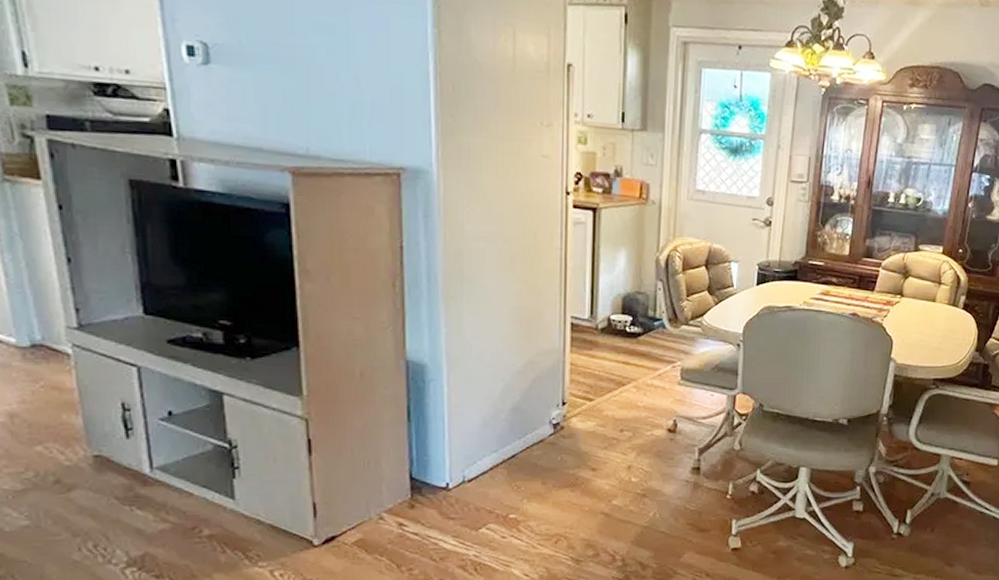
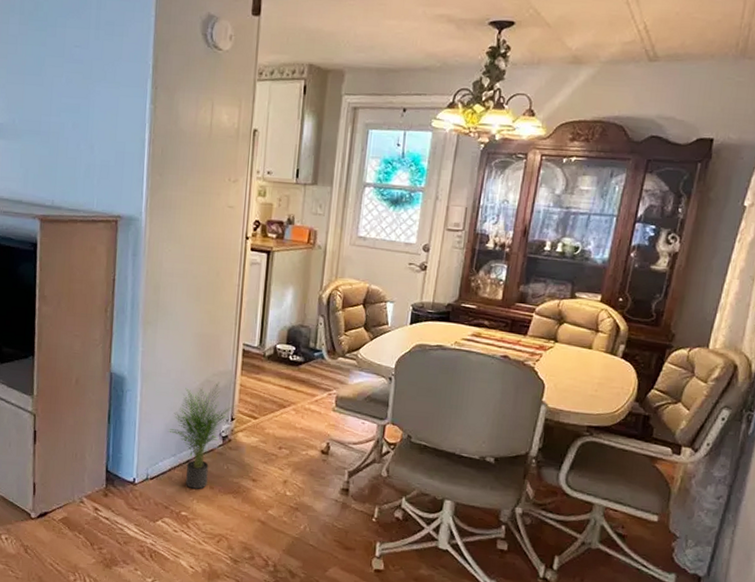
potted plant: none [487,361,566,487] -> present [169,381,235,489]

